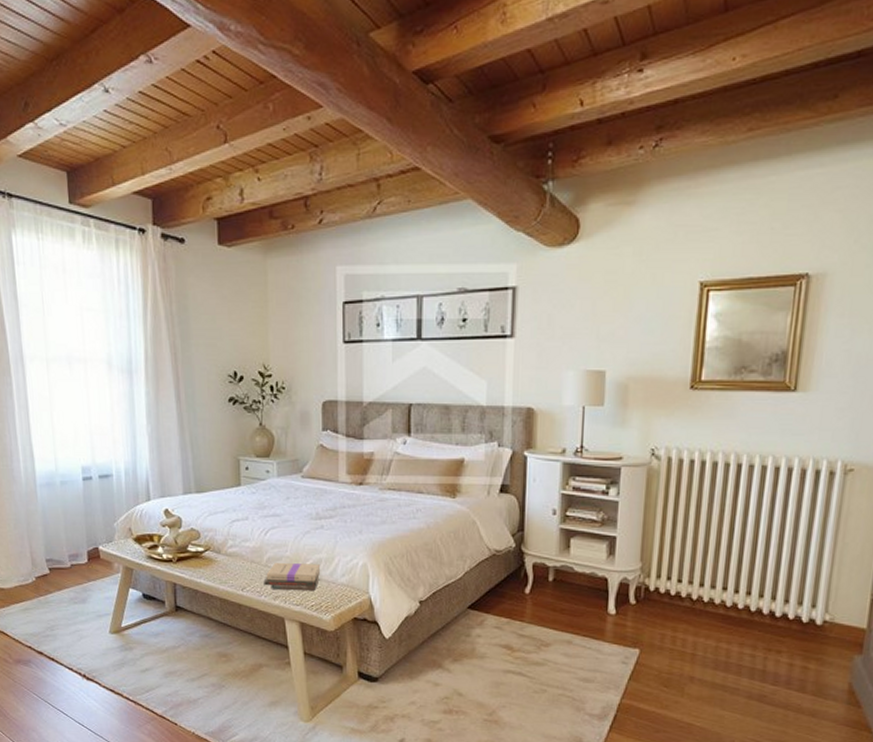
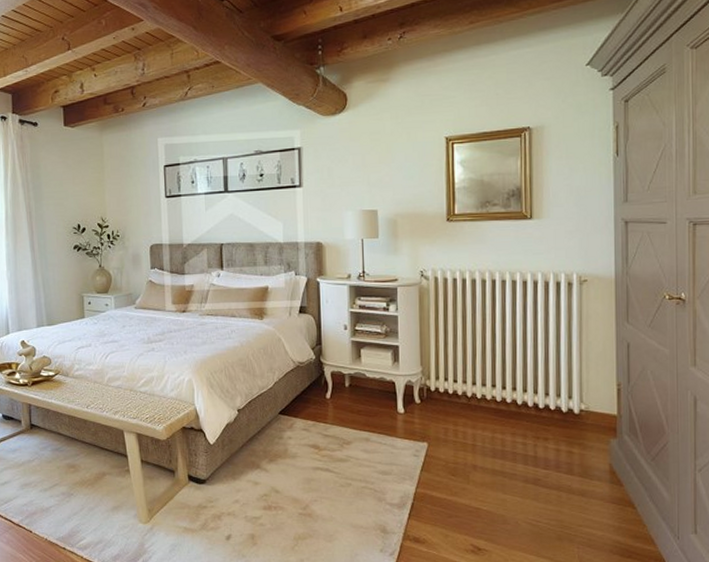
books: present [263,562,321,590] -> none [105,381,153,405]

